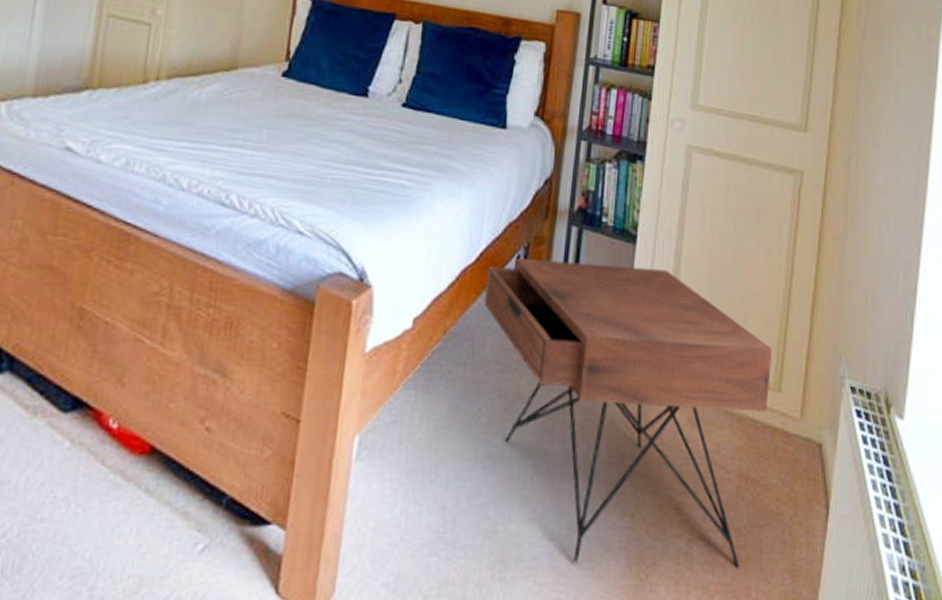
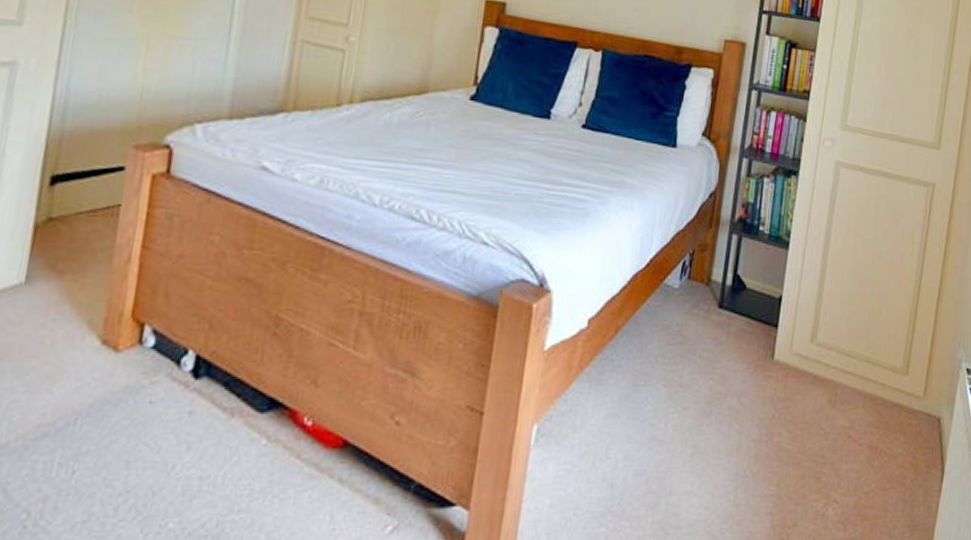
nightstand: present [483,258,772,567] -> none [652,264,902,528]

